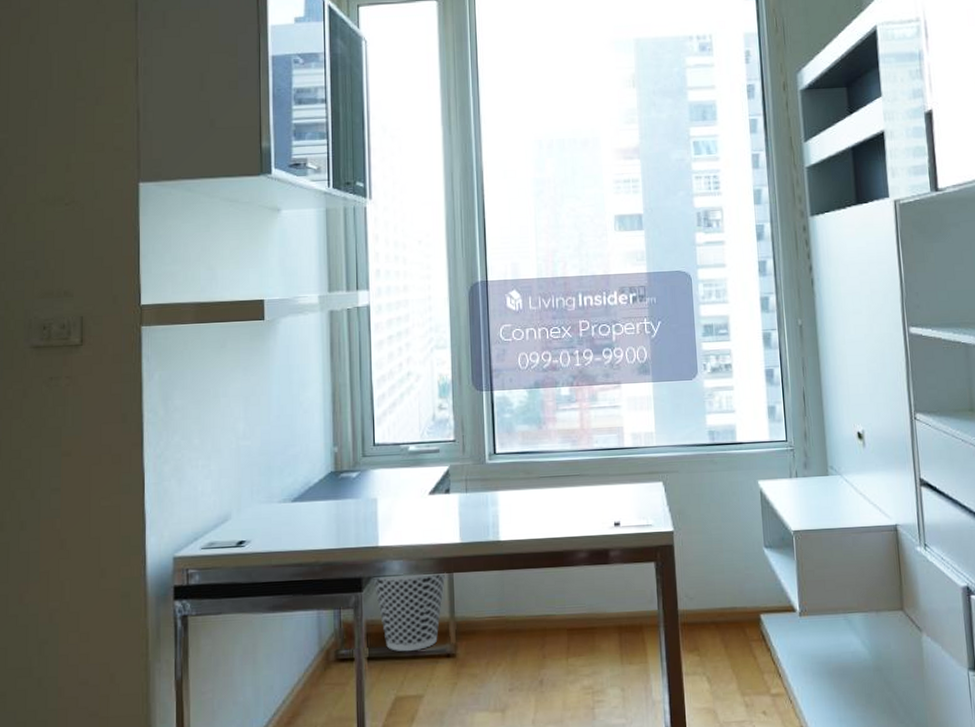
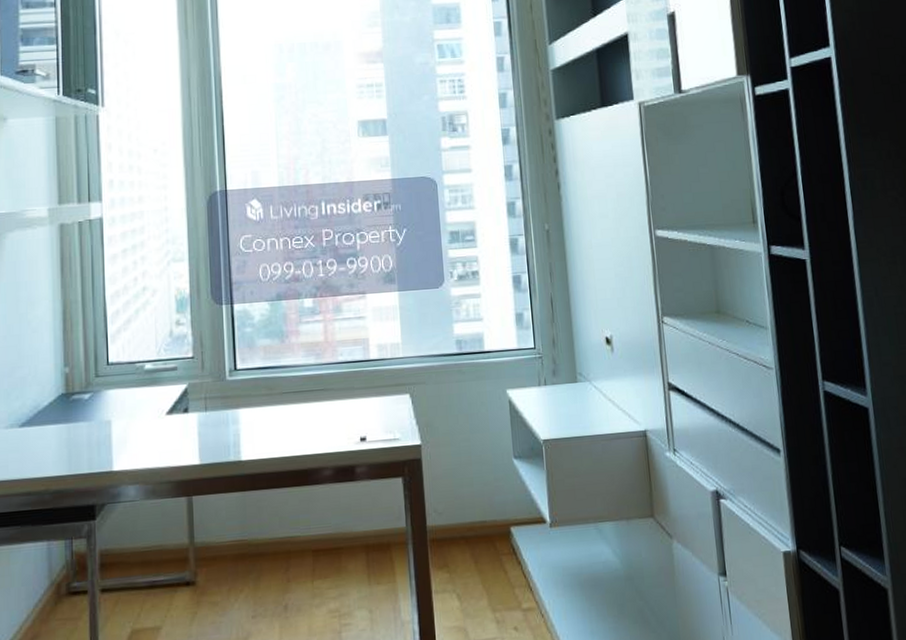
wastebasket: present [373,572,446,652] -> none [107,496,185,582]

